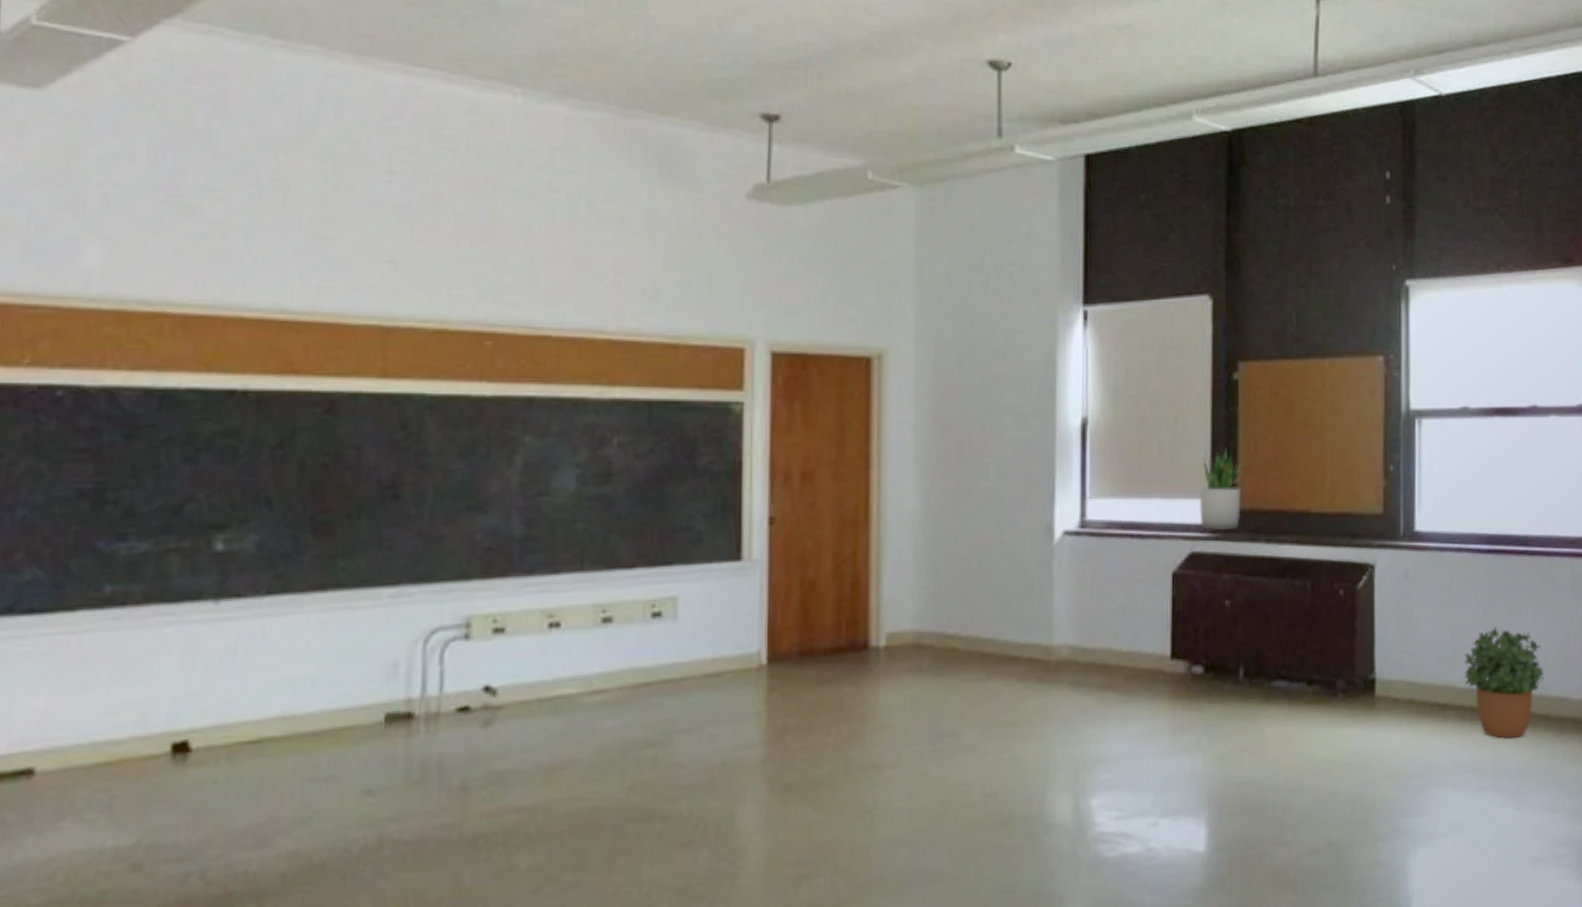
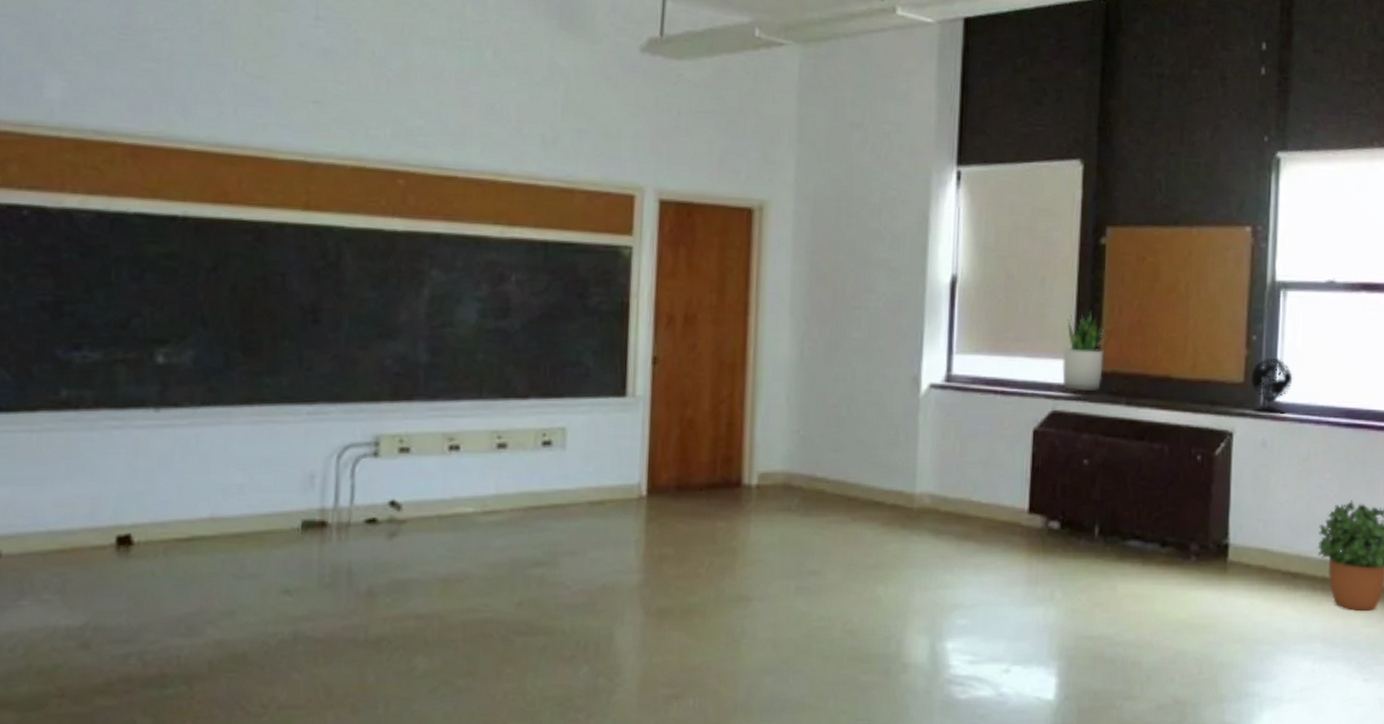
globe: none [1390,486,1432,545] -> present [1250,357,1293,415]

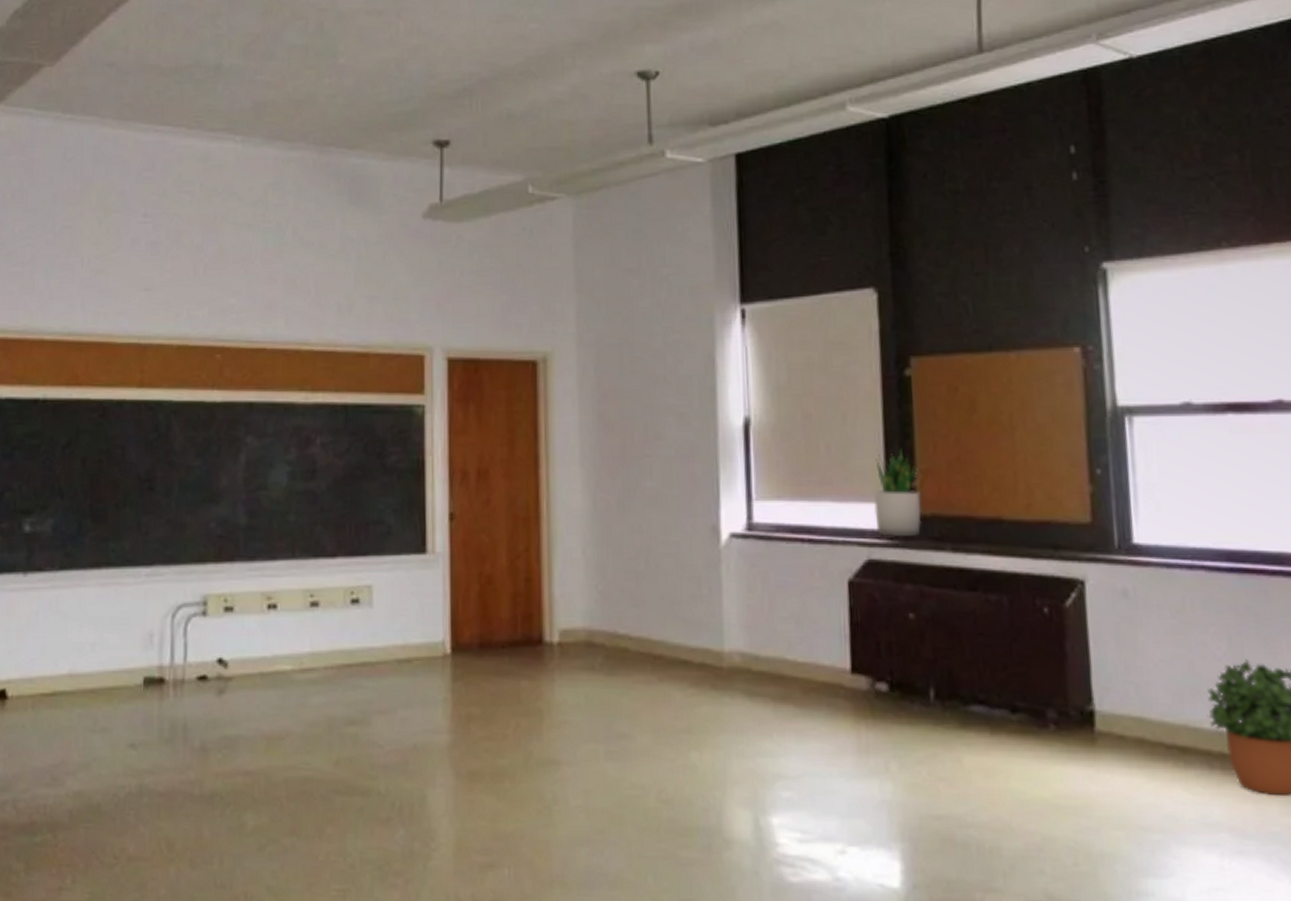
globe: present [1250,357,1293,415] -> none [1099,493,1153,559]

